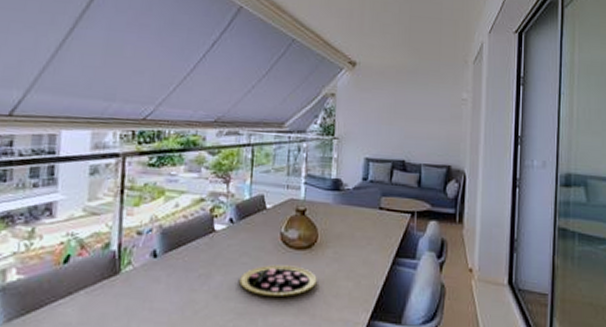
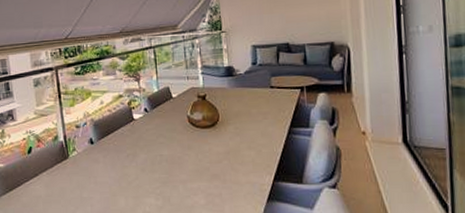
pizza: present [239,264,317,296] -> none [160,142,223,167]

